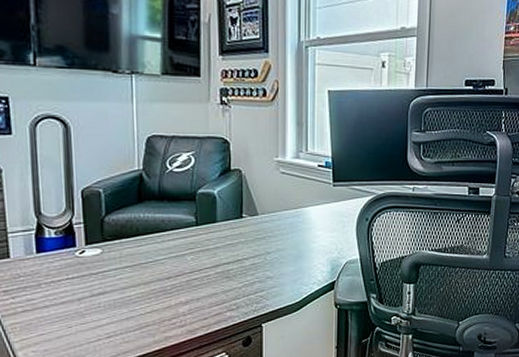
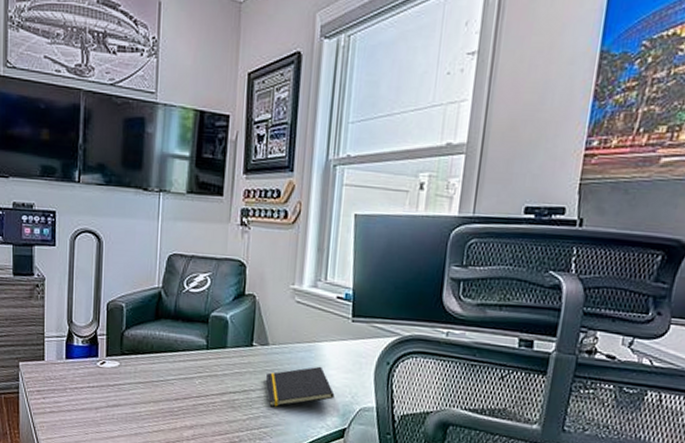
notepad: none [257,229,323,272] -> present [265,366,335,408]

